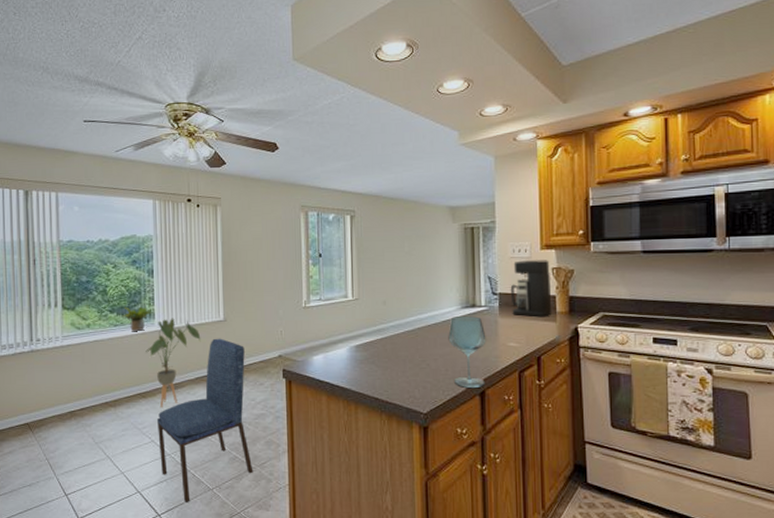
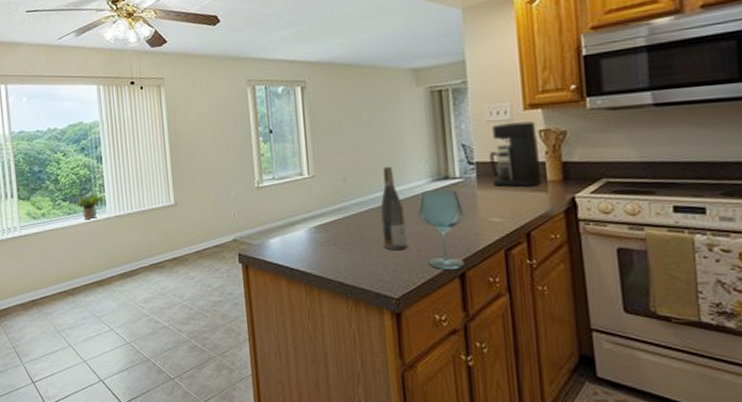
house plant: present [145,318,201,407] -> none [99,204,153,295]
dining chair: present [156,338,253,502] -> none [114,223,214,392]
wine bottle: none [415,293,437,370] -> present [380,166,408,251]

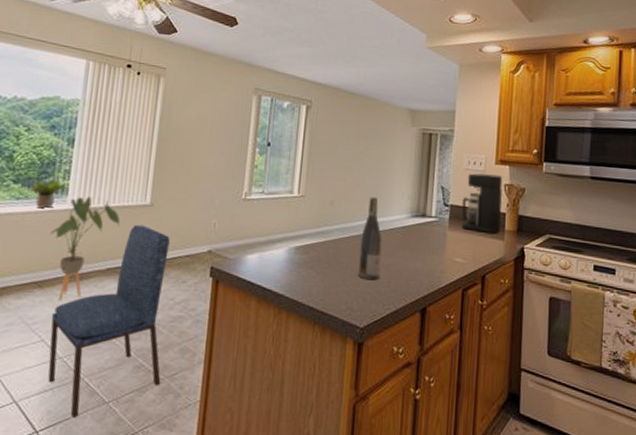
house plant: none [99,204,153,295] -> present [50,196,121,300]
dining chair: none [114,223,214,392] -> present [48,224,170,418]
wine glass: present [418,189,465,269] -> none [394,225,434,304]

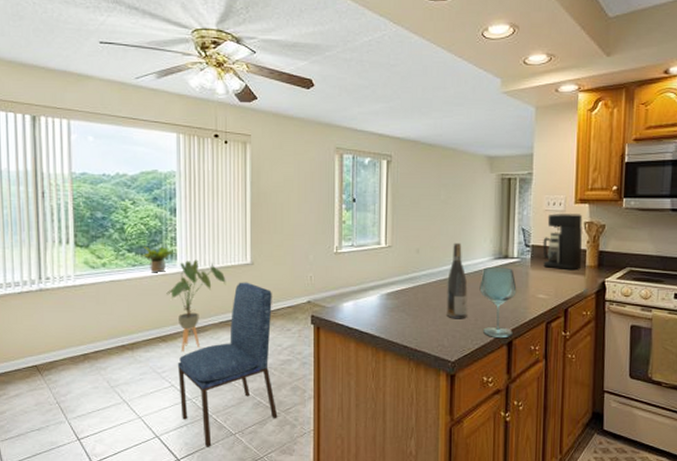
wine glass: none [394,225,434,304] -> present [479,267,517,337]

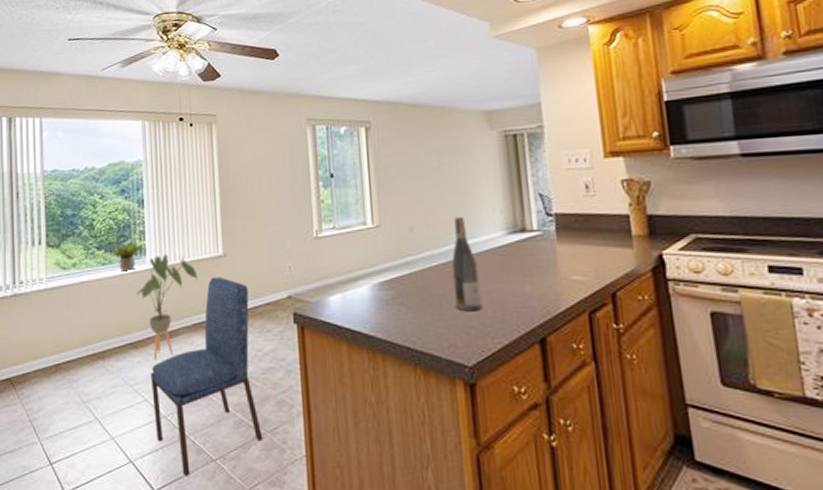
wine glass: present [479,267,517,337] -> none [493,243,545,334]
coffee maker: present [543,214,583,271] -> none [568,170,627,243]

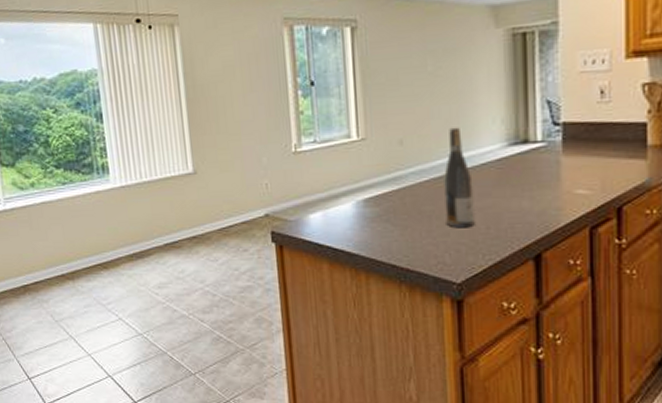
potted plant: present [110,241,144,270] -> none [69,159,106,190]
house plant: present [136,254,198,360] -> none [102,172,168,280]
dining chair: present [150,276,263,476] -> none [122,195,242,388]

